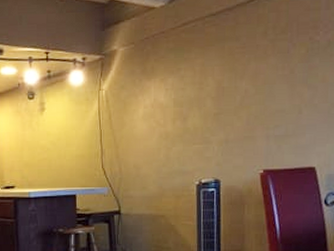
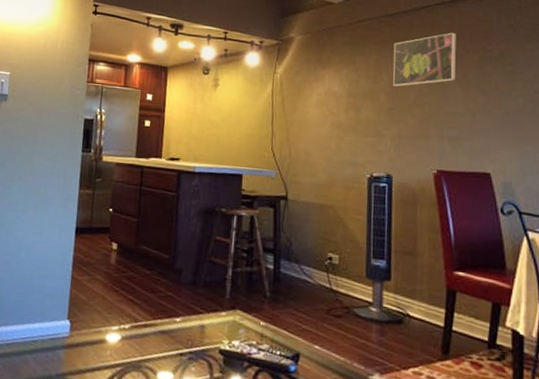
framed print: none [218,25,283,90] -> present [393,32,456,87]

